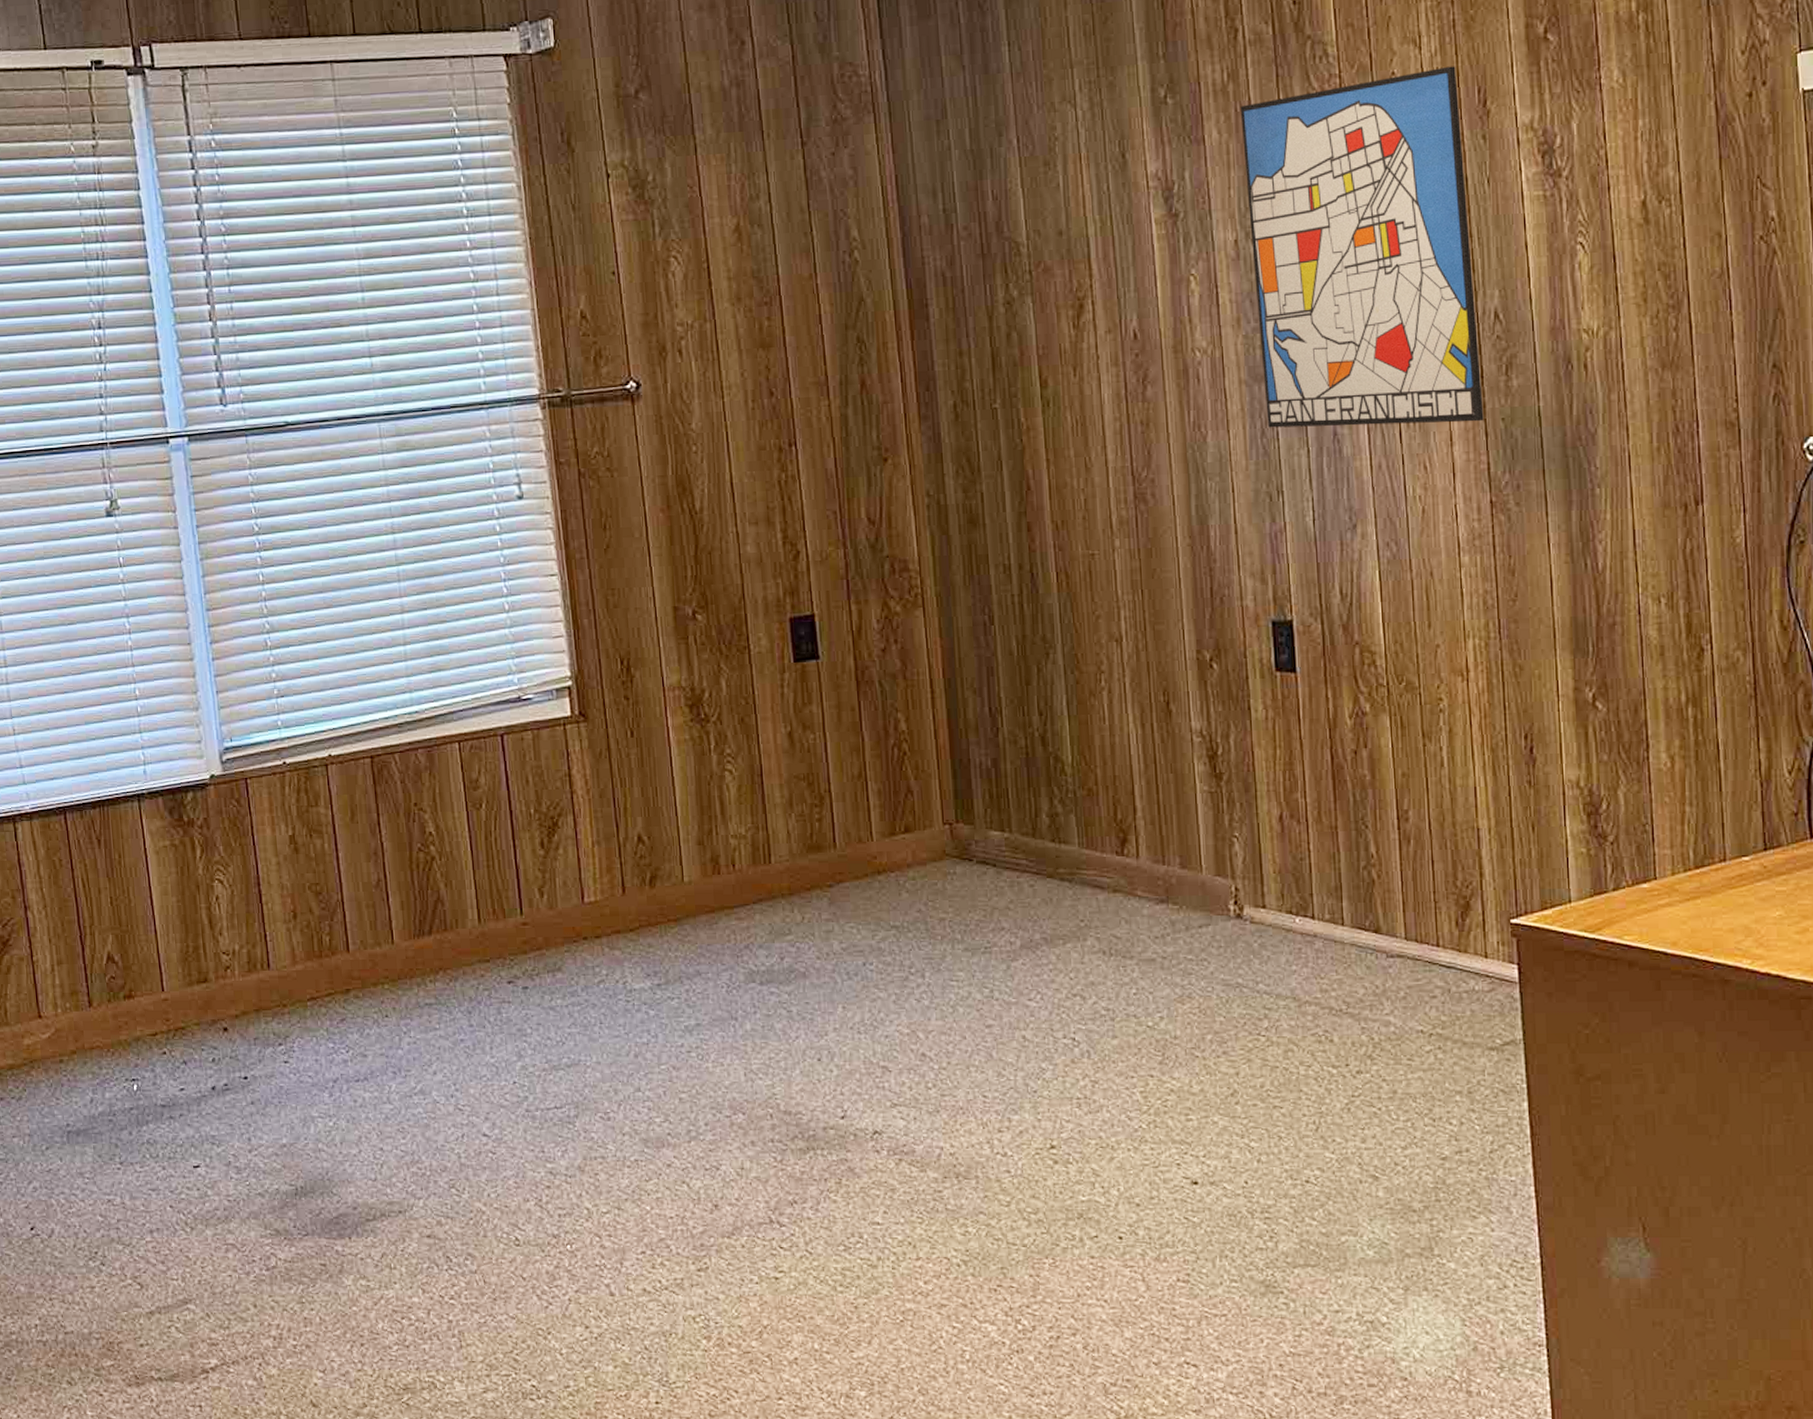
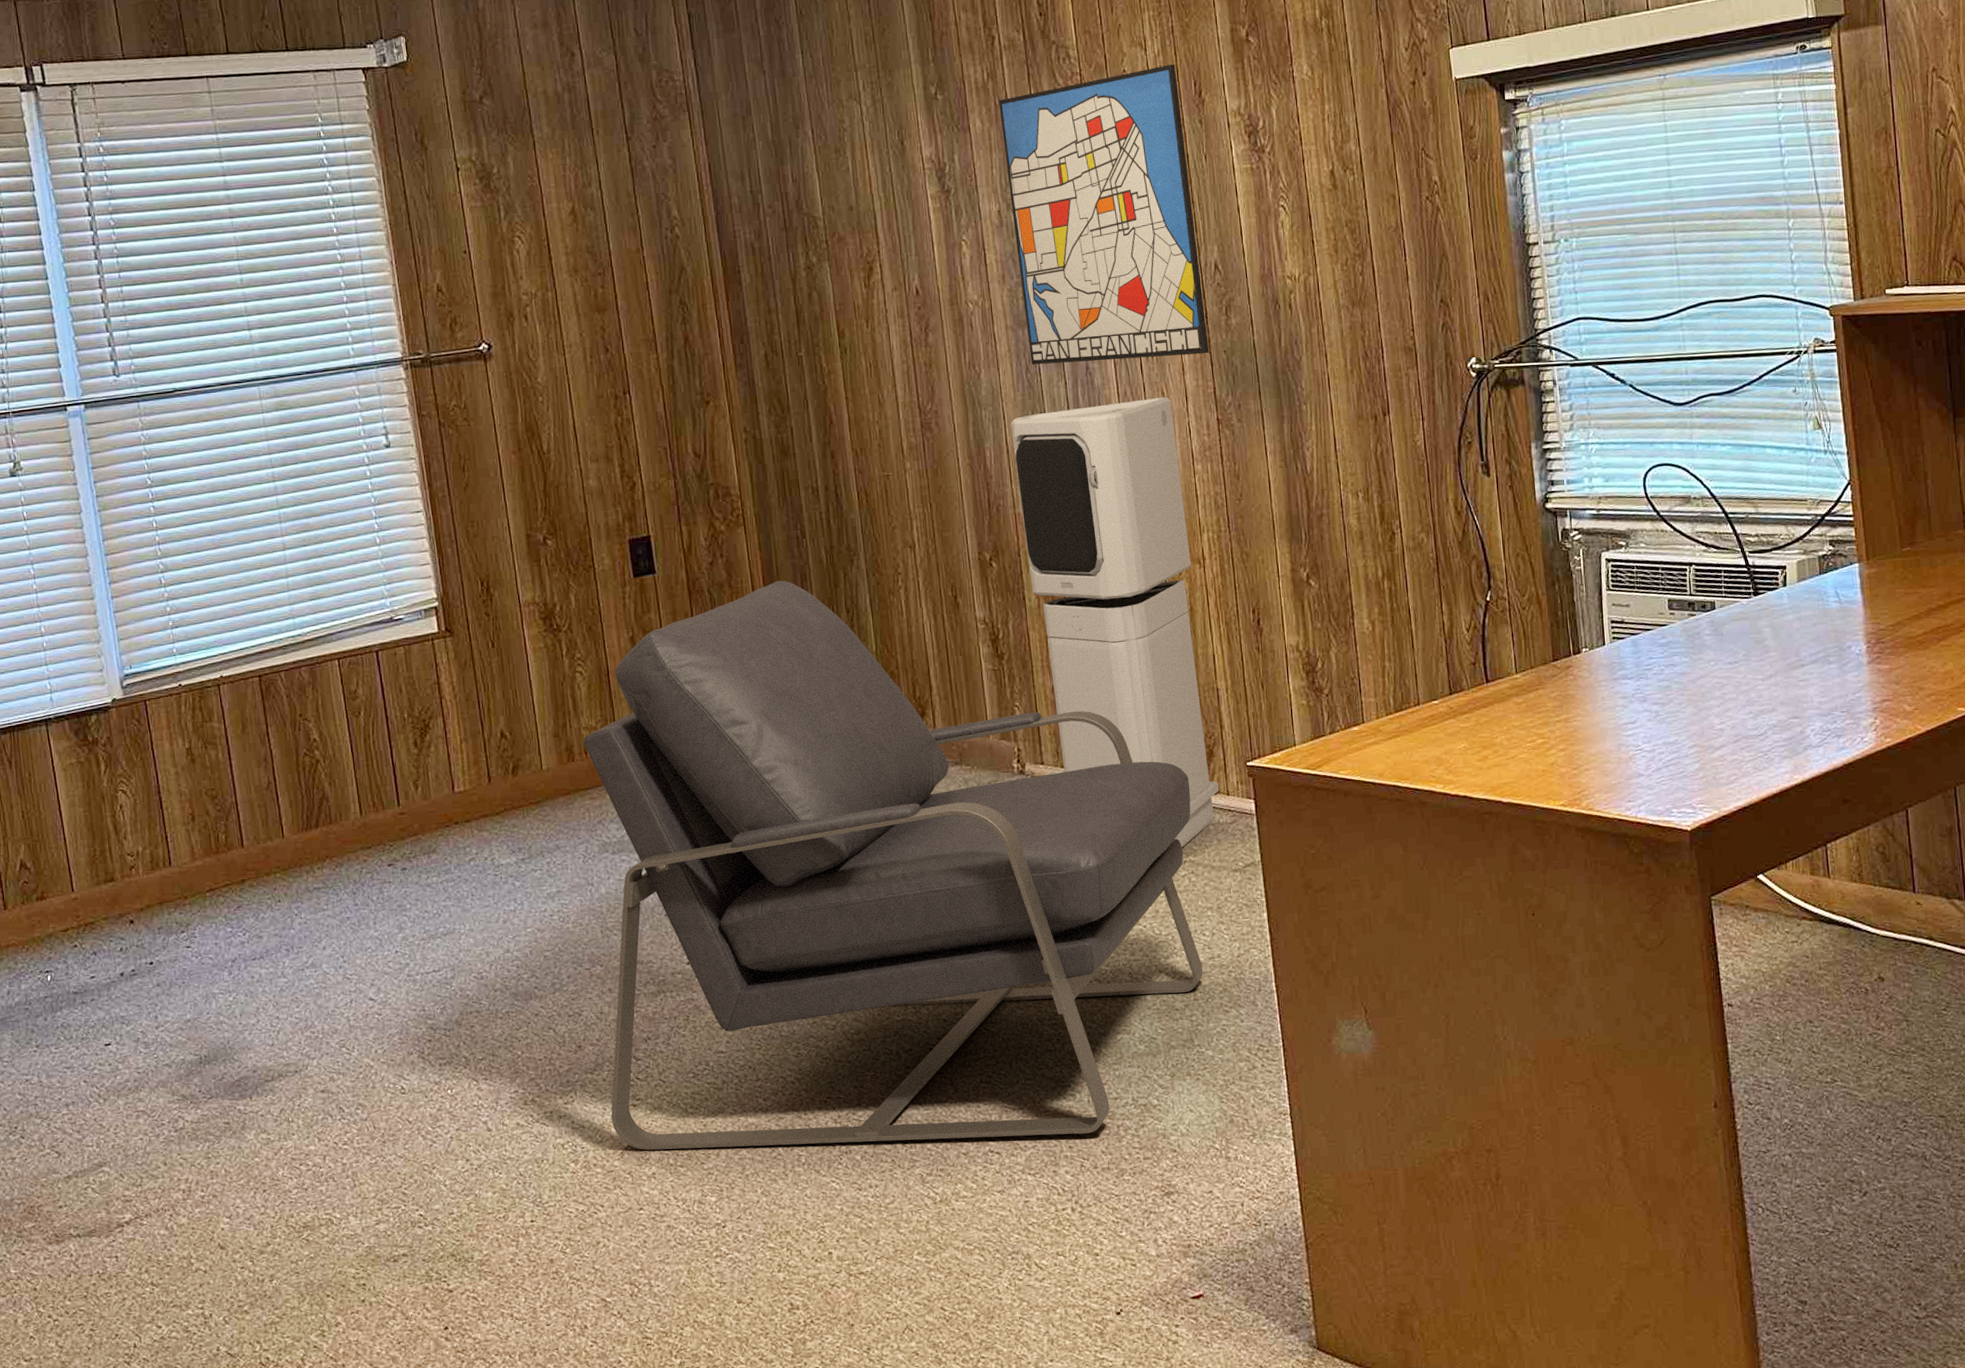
chair: none [731,674,1448,1351] -> present [584,580,1203,1151]
air purifier: none [1241,473,1476,1017] -> present [1010,397,1220,847]

